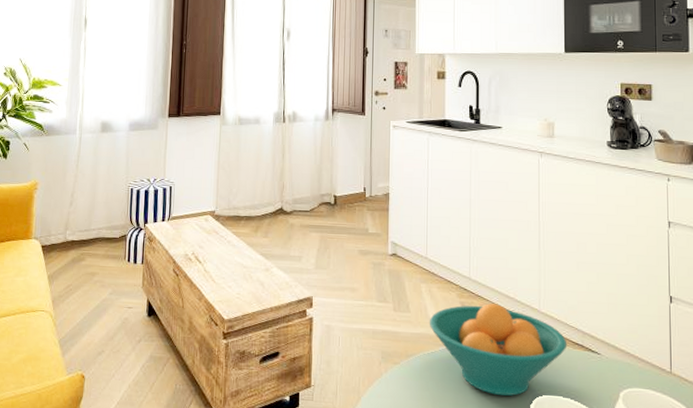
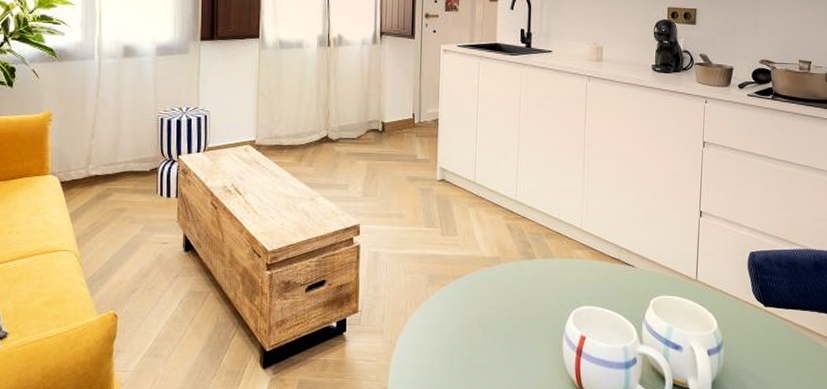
fruit bowl: present [429,303,567,396] -> none [475,224,606,310]

